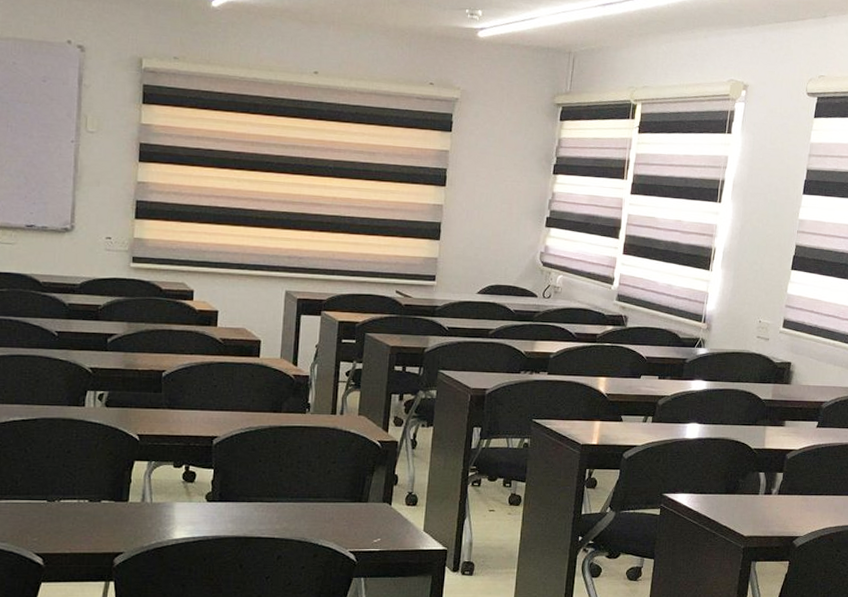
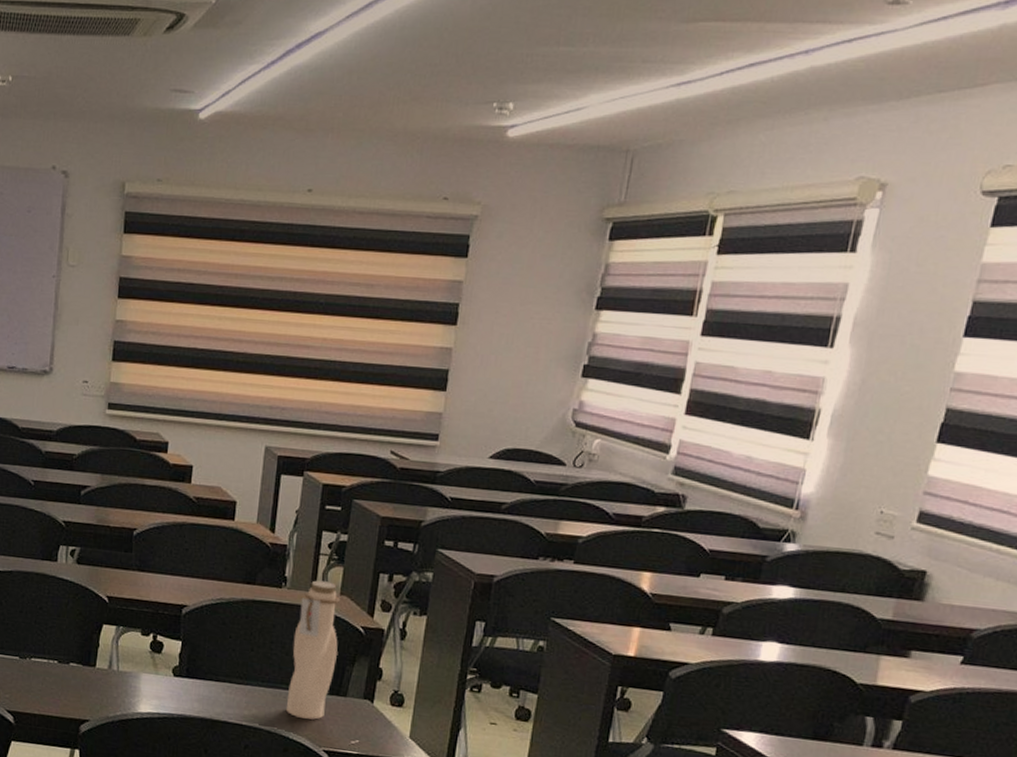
water bottle: none [314,404,359,526] -> present [285,580,341,720]

